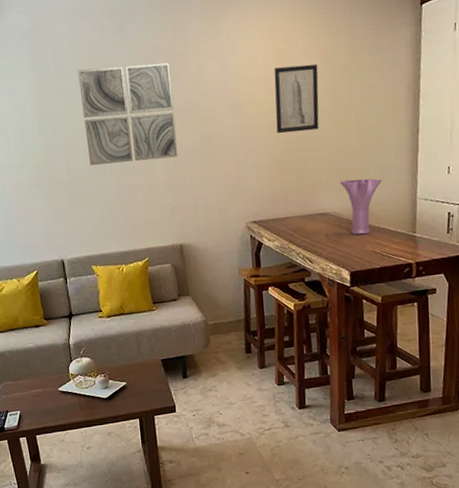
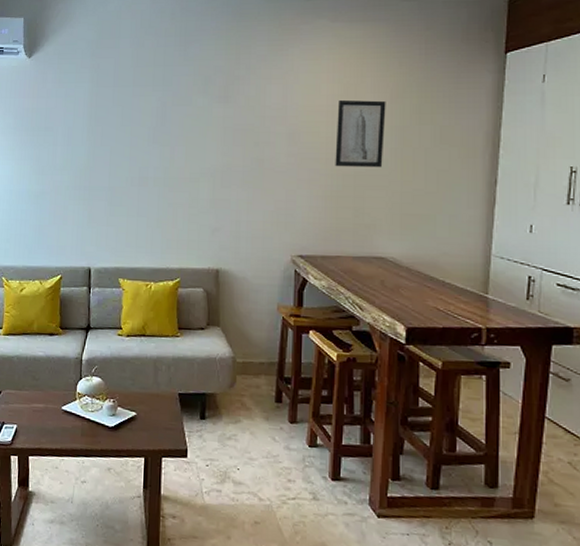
wall art: present [77,62,178,165] -> none [133,82,229,178]
vase: present [340,178,383,235] -> none [401,224,452,288]

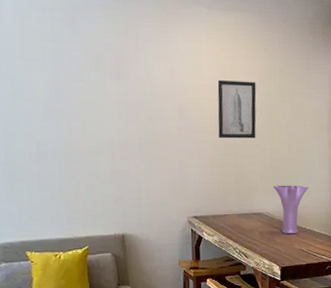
vase: none [401,224,452,288] -> present [273,185,309,235]

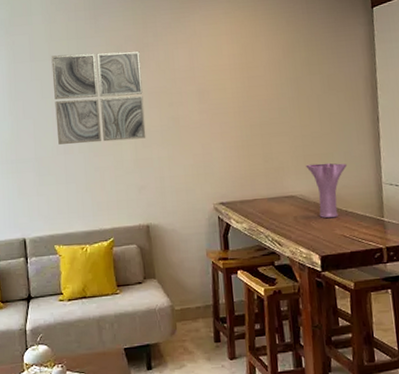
wall art: none [24,56,124,151] -> present [51,51,146,144]
wall art: present [217,79,257,139] -> none [238,56,283,119]

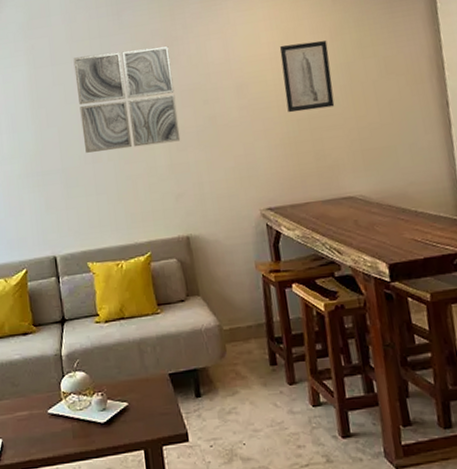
wall art: none [238,56,283,119] -> present [279,40,335,113]
vase: present [305,162,348,219] -> none [364,156,414,221]

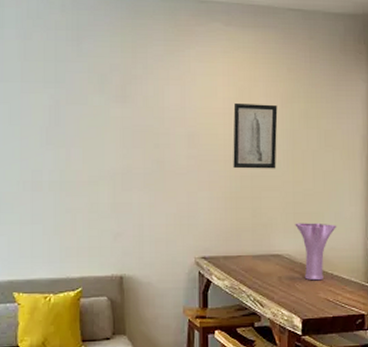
wall art: present [73,46,181,153] -> none [23,77,127,181]
vase: none [364,156,414,221] -> present [295,223,337,281]

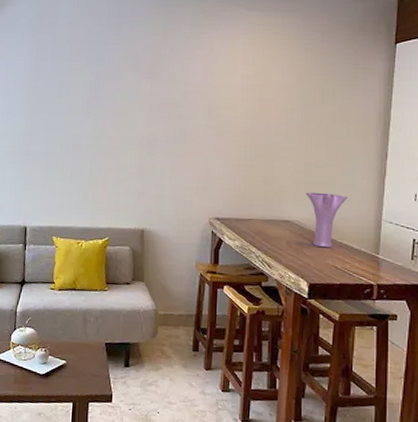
wall art: present [233,102,278,169] -> none [249,79,294,141]

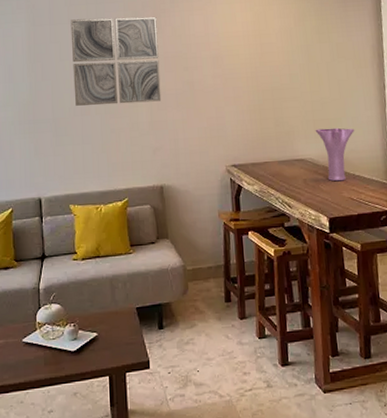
wall art: none [68,57,156,146] -> present [70,16,162,106]

